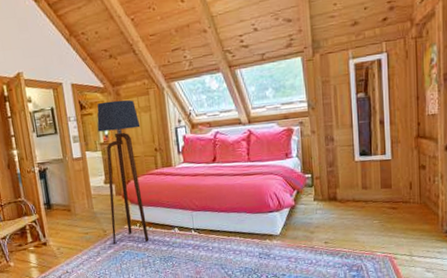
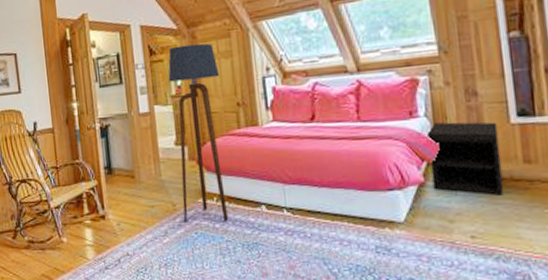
nightstand: none [297,160,348,214] -> present [426,122,504,197]

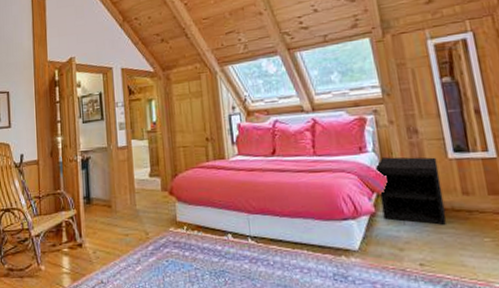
floor lamp: present [168,43,228,223] -> none [145,84,197,251]

